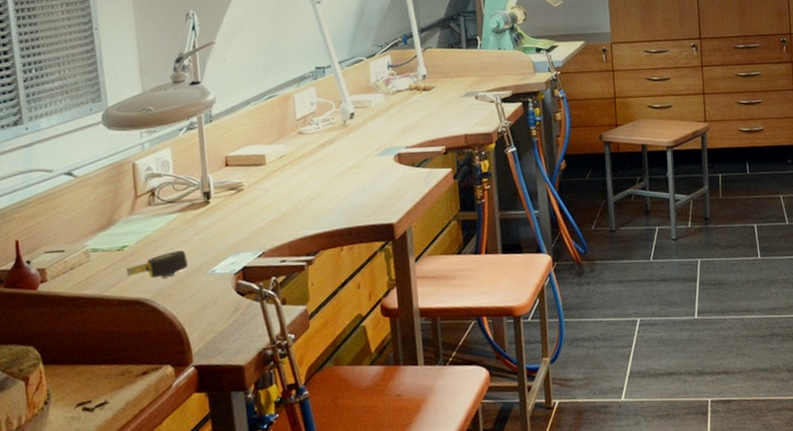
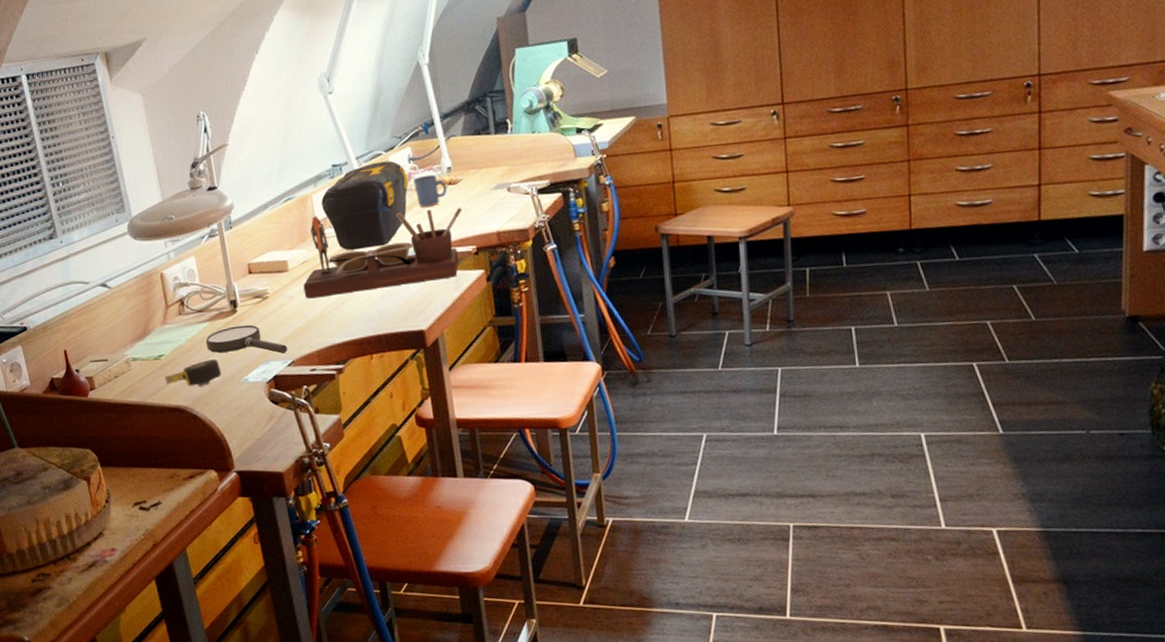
magnifying glass: none [174,216,259,246] -> present [206,324,288,355]
desk organizer: none [279,111,435,192] -> present [303,207,463,299]
toolbox: none [303,66,387,147] -> present [321,160,409,250]
mug: none [391,80,422,110] -> present [413,174,448,207]

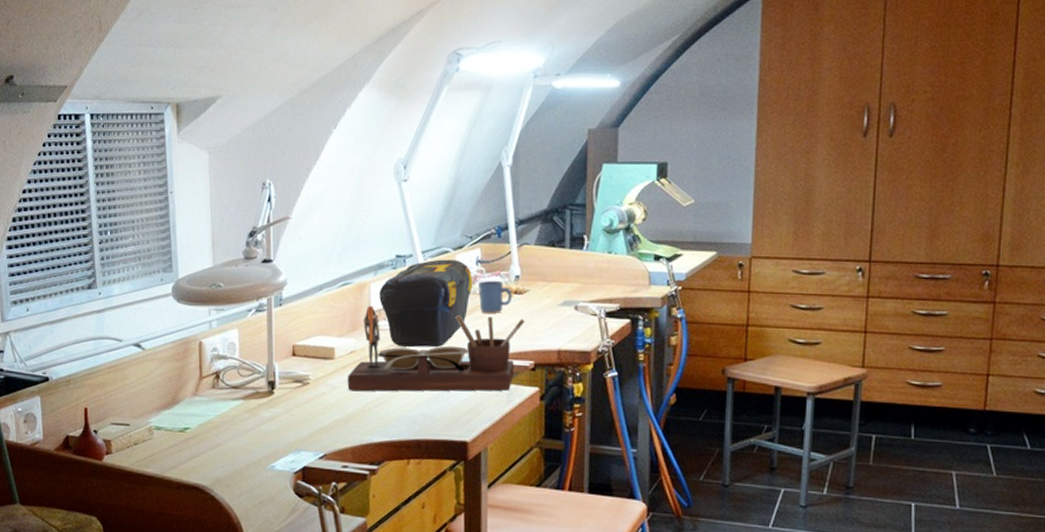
tape measure: present [165,359,222,387] -> none [187,440,248,467]
magnifying glass: present [206,324,288,355] -> none [236,408,322,446]

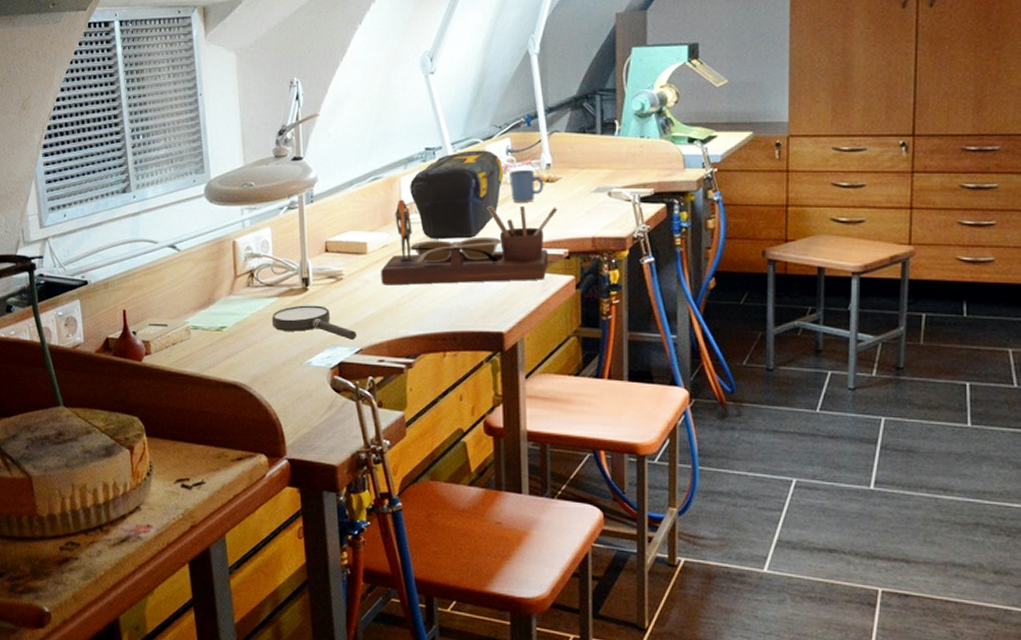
magnifying glass: none [236,408,322,446] -> present [271,305,357,341]

